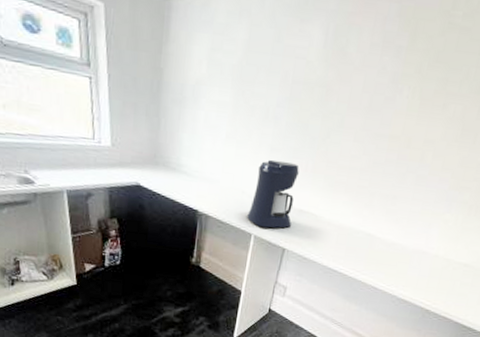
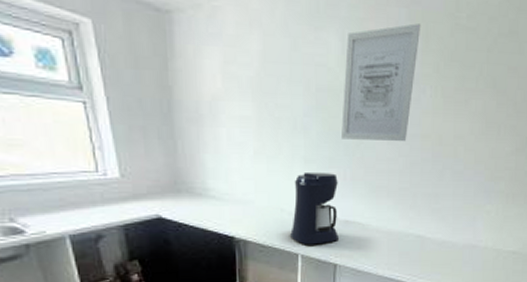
wall art: none [309,20,411,140] -> present [341,23,421,141]

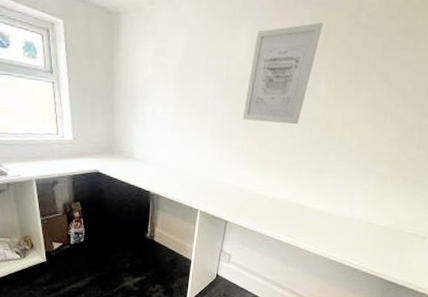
coffee maker: present [290,171,340,245] -> none [193,144,236,204]

